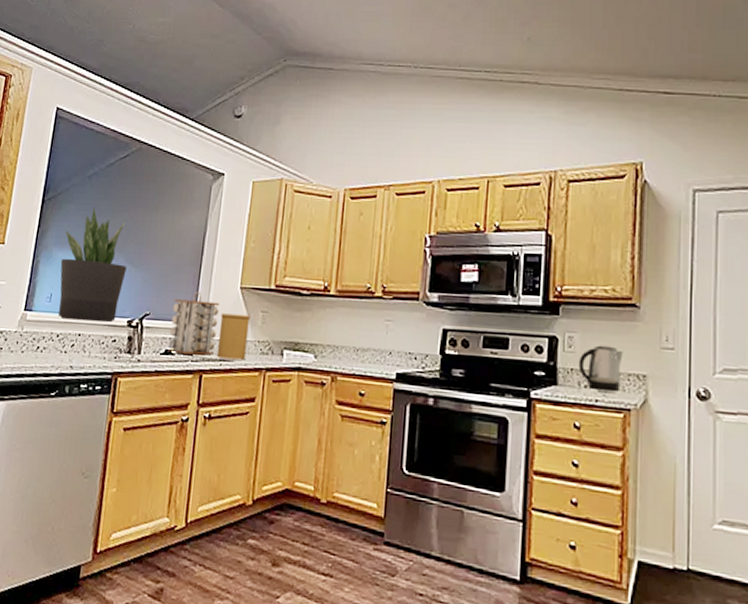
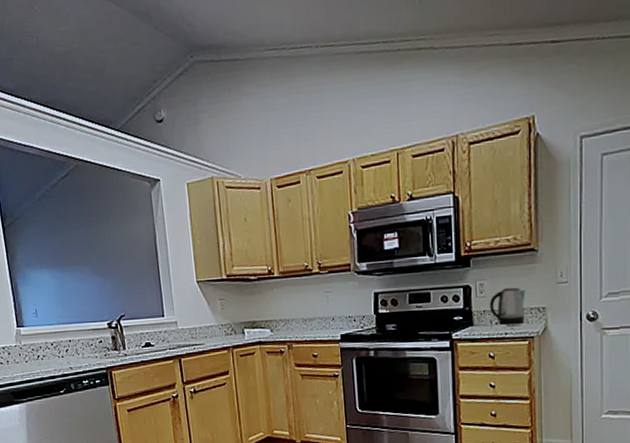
planter: present [58,207,127,323] -> none [31,228,97,330]
spice rack: present [167,291,219,357] -> none [142,290,186,346]
canister: present [216,313,250,360] -> none [185,304,214,344]

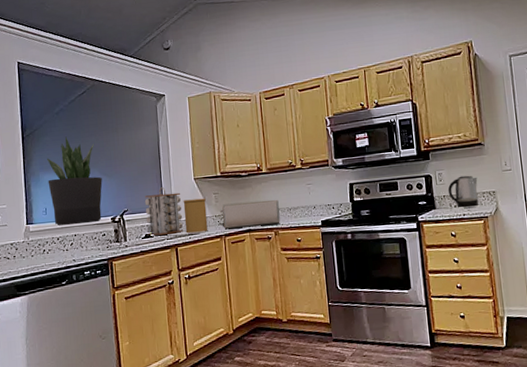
planter: none [31,228,97,330] -> present [46,136,103,226]
spice rack: none [142,290,186,346] -> present [144,187,183,237]
canister: none [185,304,214,344] -> present [183,198,208,234]
toaster: none [226,308,294,341] -> present [219,199,280,230]

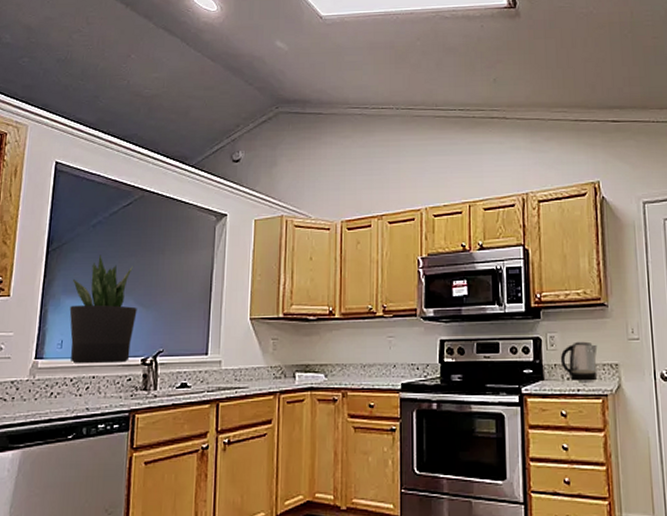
spice rack: present [144,187,183,237] -> none [183,326,231,387]
canister: present [183,198,208,234] -> none [231,343,261,386]
toaster: present [219,199,280,230] -> none [276,352,351,385]

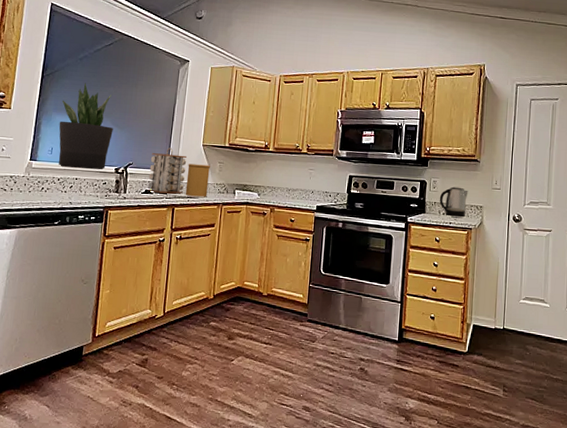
spice rack: none [183,326,231,387] -> present [147,147,187,195]
canister: none [231,343,261,386] -> present [185,163,210,197]

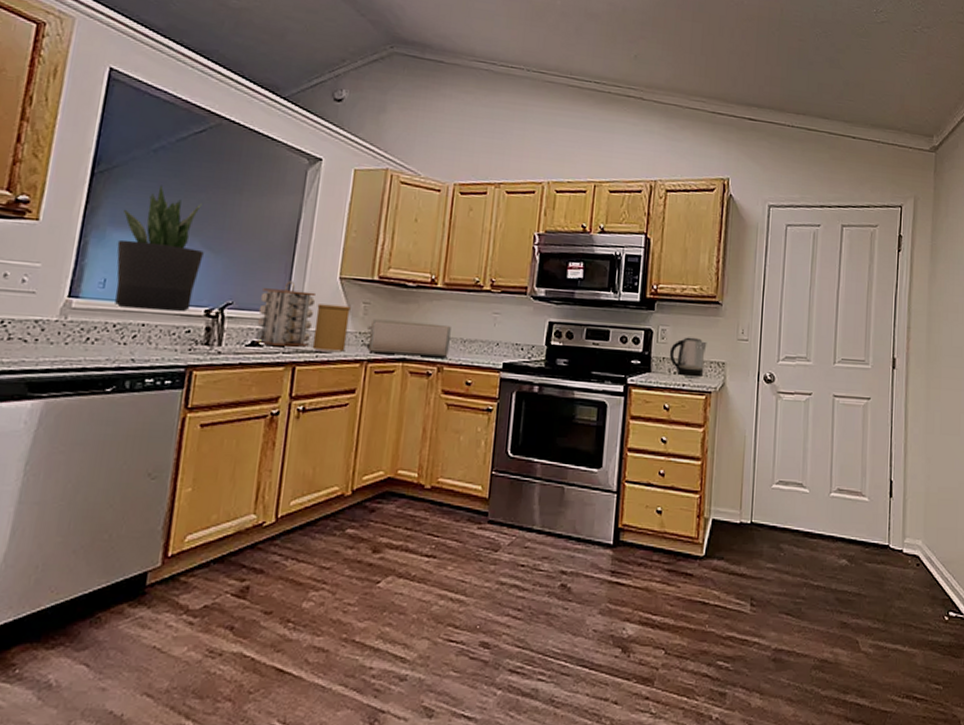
toaster: none [221,174,280,203] -> present [366,319,451,359]

